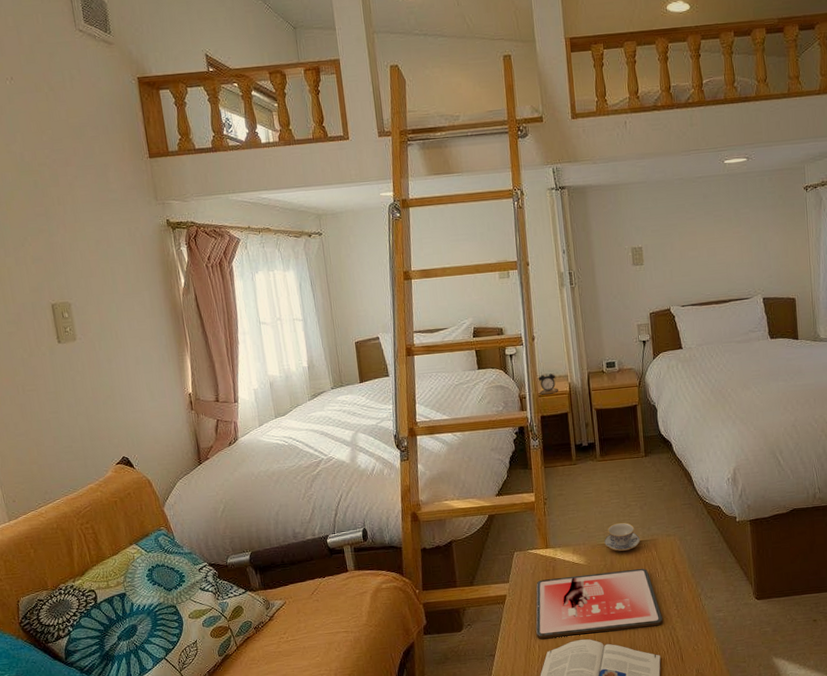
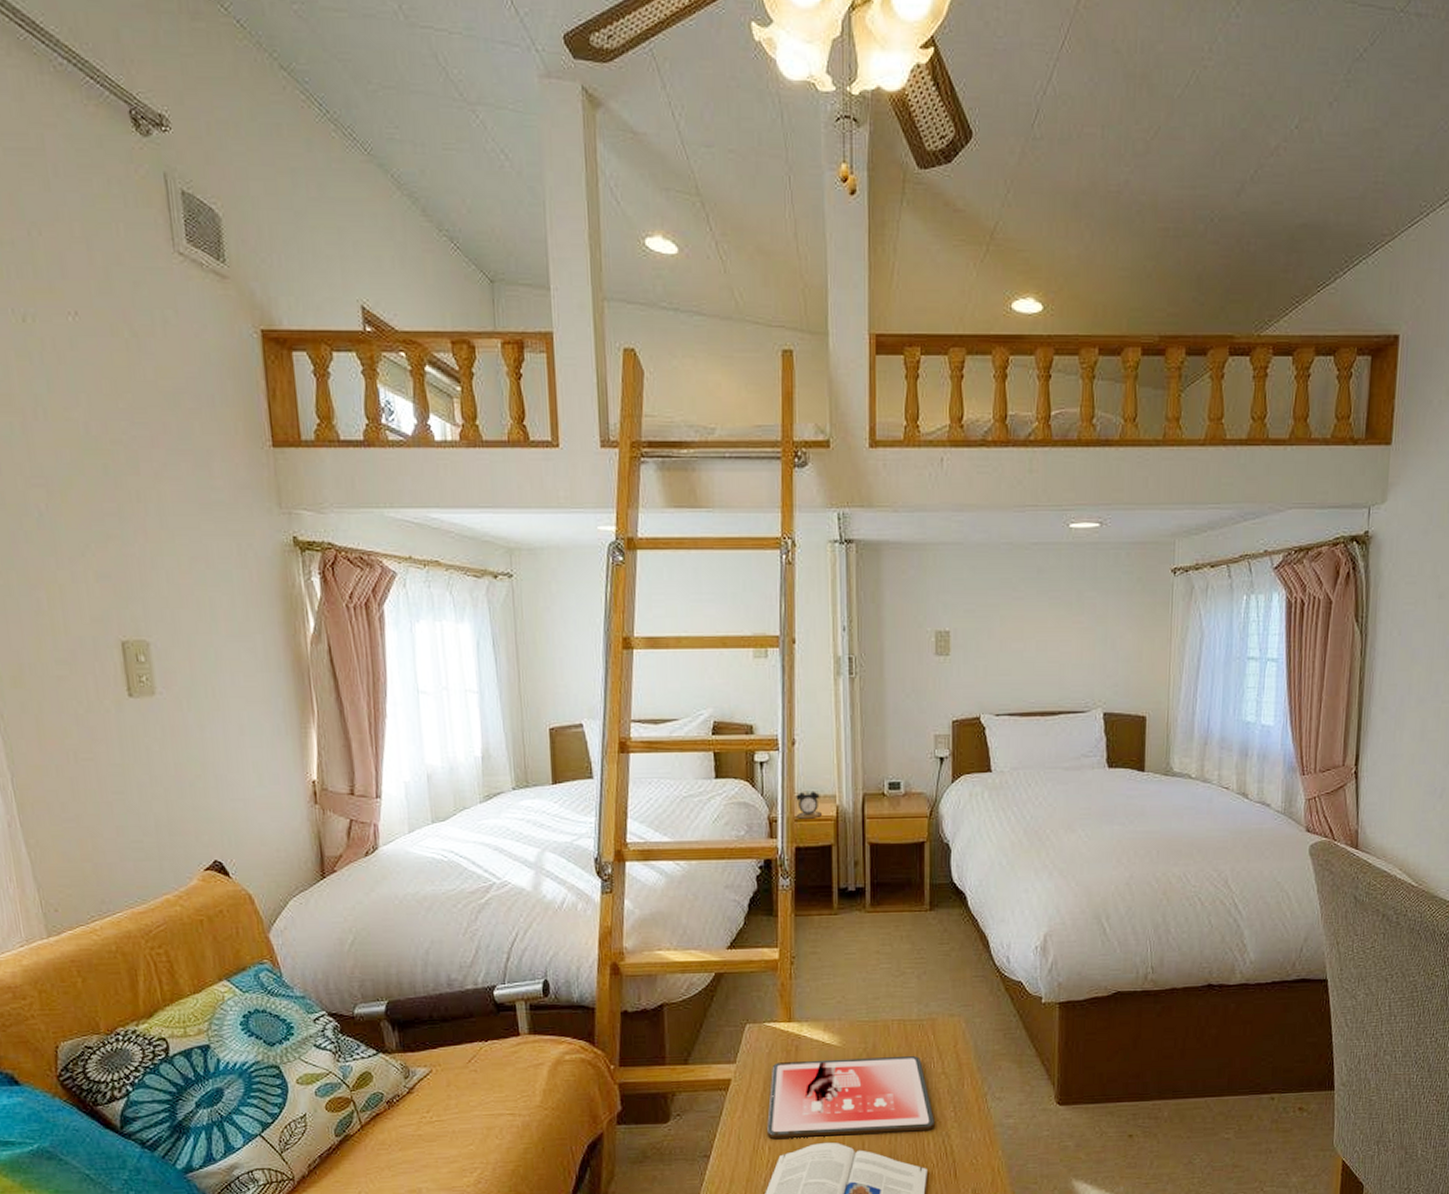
teacup: present [604,522,641,551] -> none [867,994,915,1032]

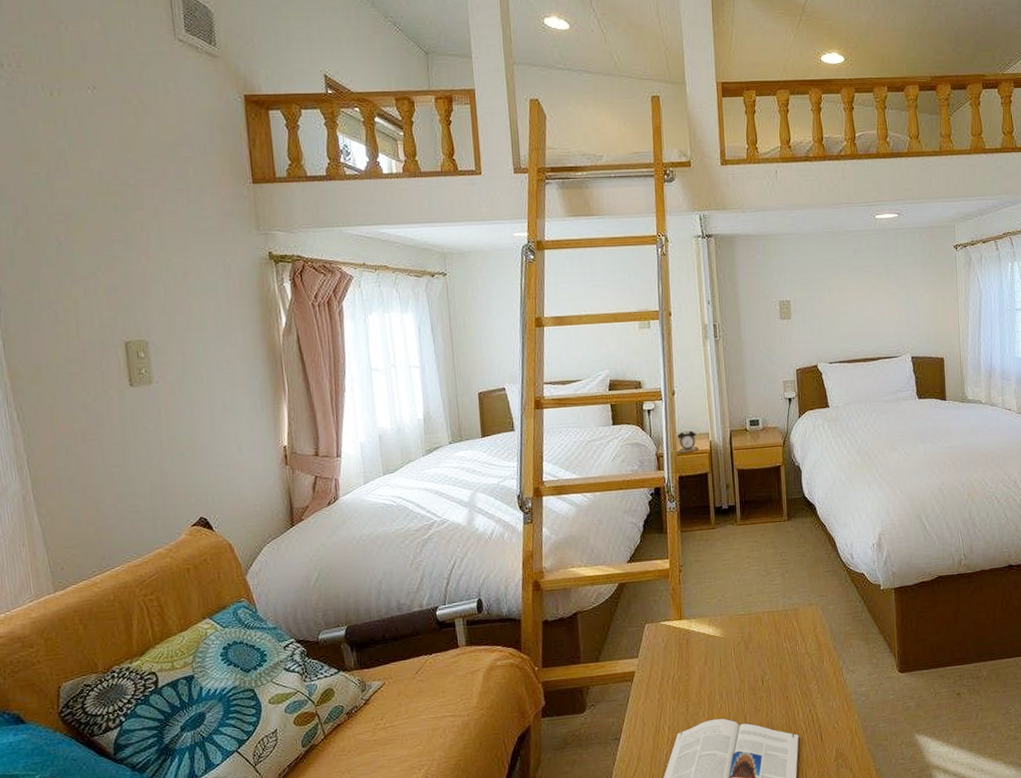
tablet: present [767,1055,934,1139] -> none [666,640,802,719]

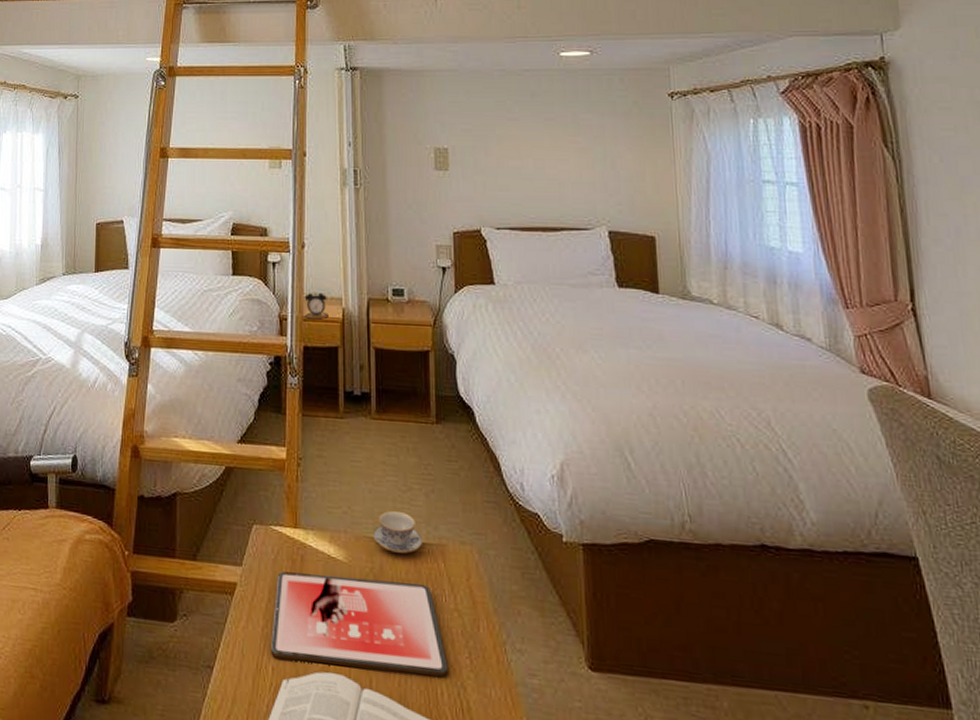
tablet: none [666,640,802,719] -> present [271,571,448,678]
teacup: none [742,590,781,622] -> present [373,510,423,554]

